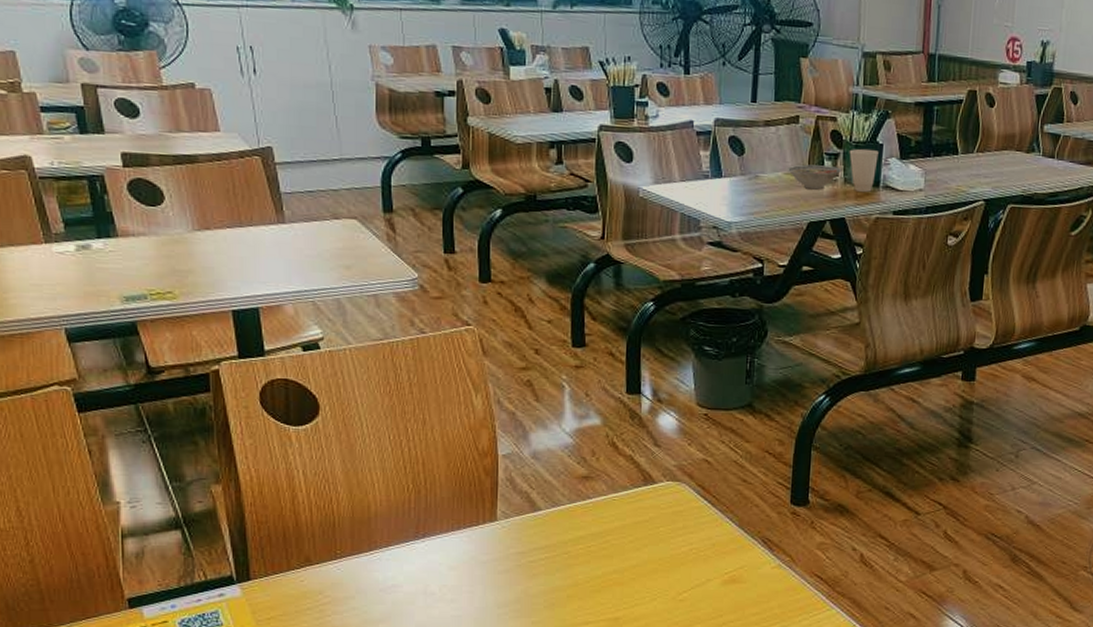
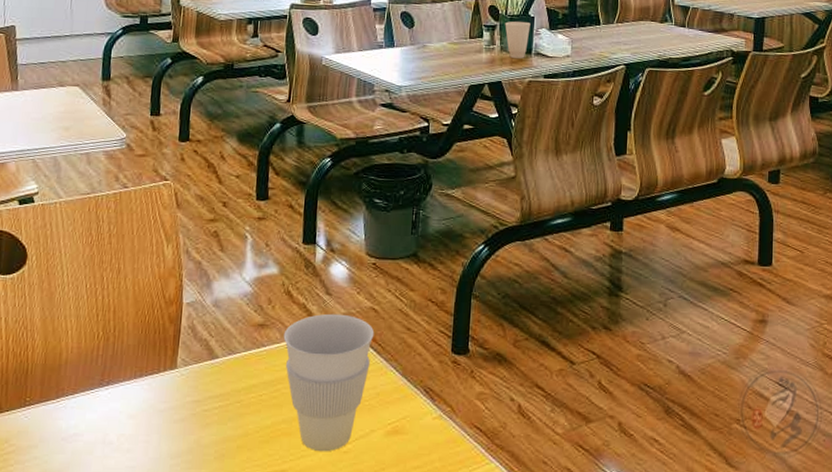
cup: none [610,465,708,600] -> present [283,313,375,452]
soup bowl: present [786,164,842,190] -> none [450,35,499,57]

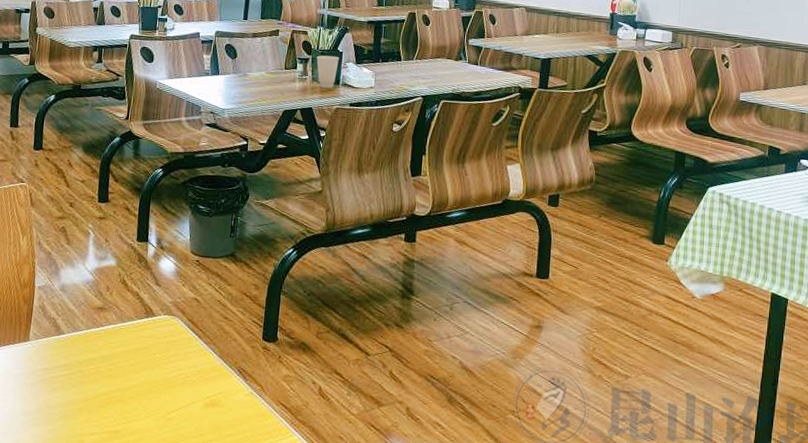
cup: present [283,313,375,452] -> none [119,301,197,418]

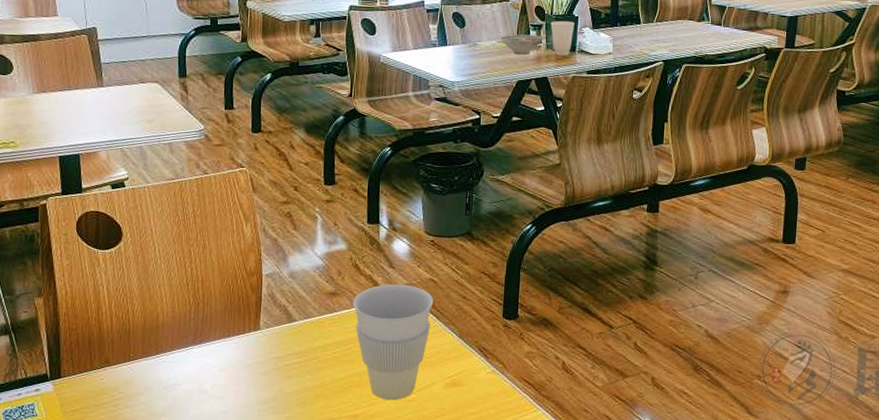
cup: none [119,301,197,418] -> present [353,284,434,400]
soup bowl: none [268,66,311,86] -> present [499,34,545,55]

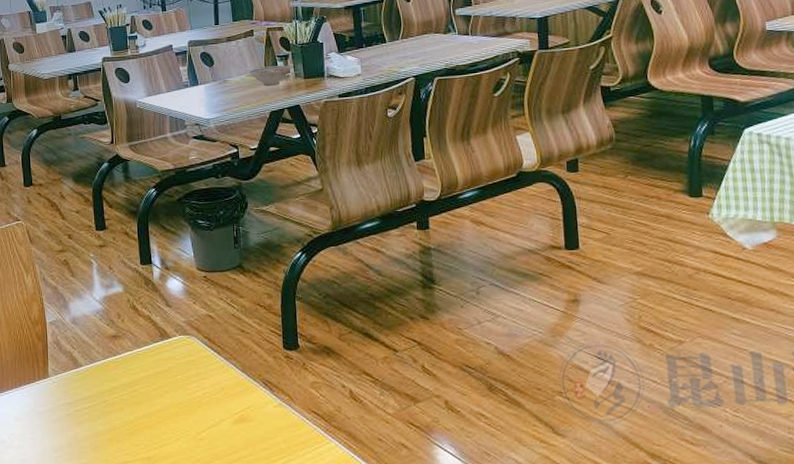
cup: present [353,284,434,400] -> none [134,322,213,440]
cup: present [550,20,575,56] -> none [296,48,321,83]

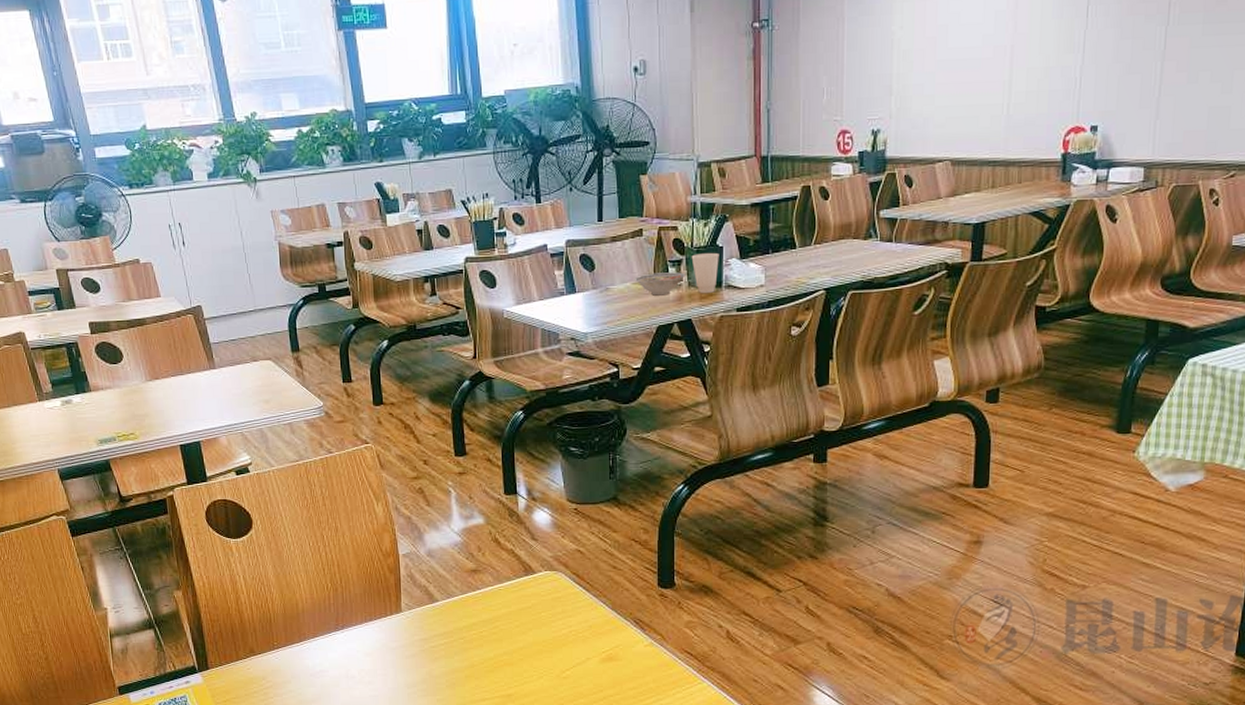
cup: none [296,48,321,83] -> present [691,252,719,294]

